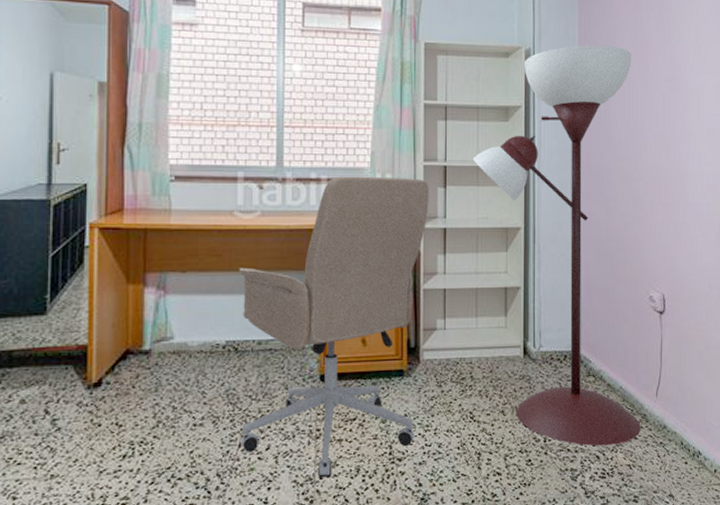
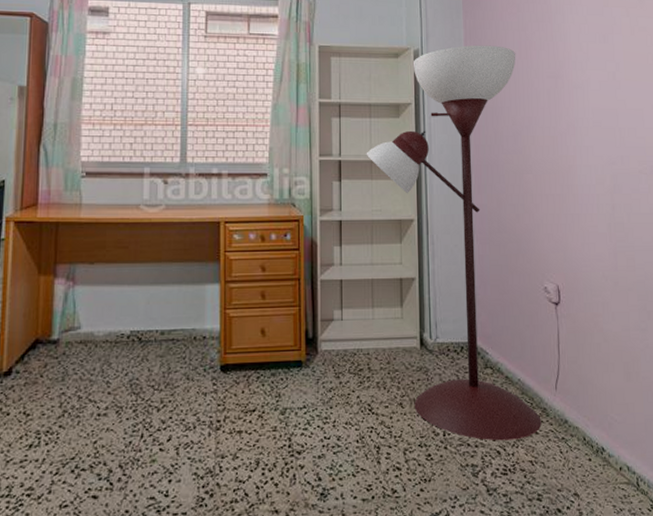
office chair: present [239,176,429,479] -> none [143,171,325,472]

